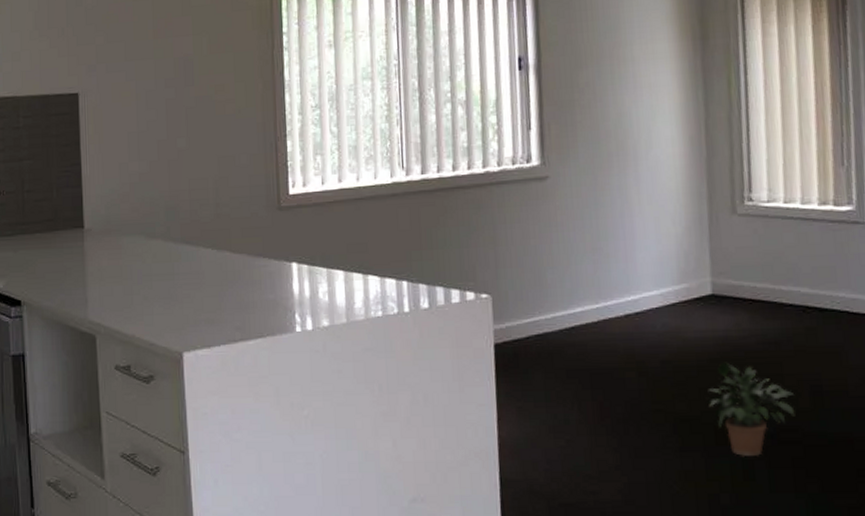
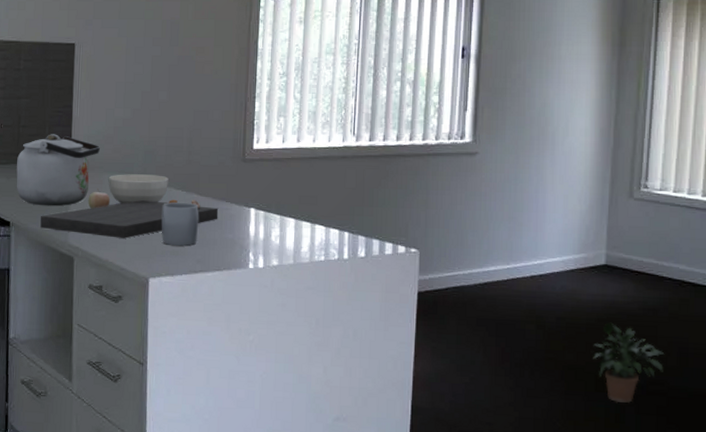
kettle: none [24,197,116,280] -> present [16,134,100,206]
cutting board: none [55,257,256,310] -> present [40,199,219,239]
fruit: none [106,254,132,278] -> present [88,188,111,209]
bowl: none [127,233,196,270] -> present [108,174,169,204]
mug: none [191,262,235,312] -> present [161,202,199,246]

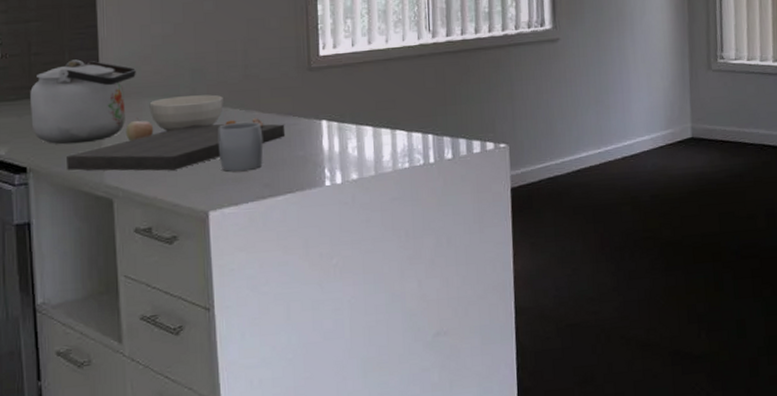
potted plant: present [592,322,665,403] -> none [687,193,754,272]

